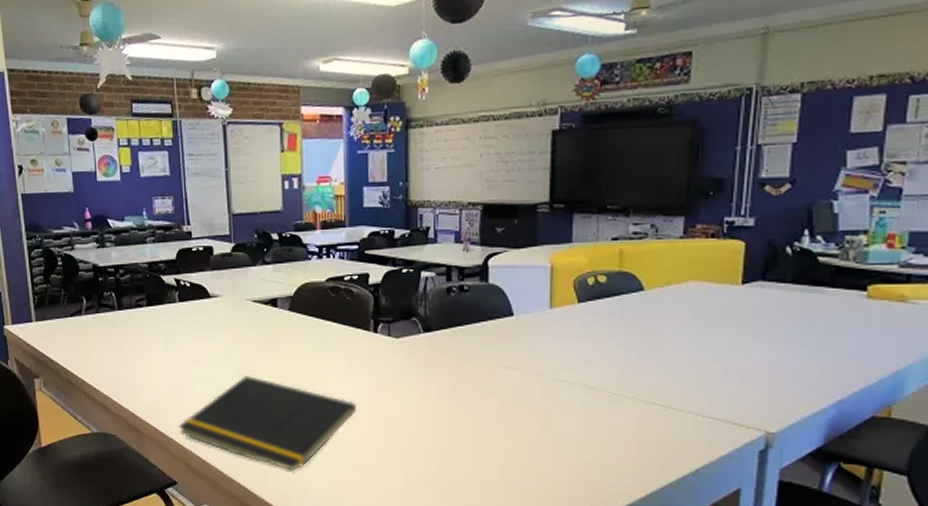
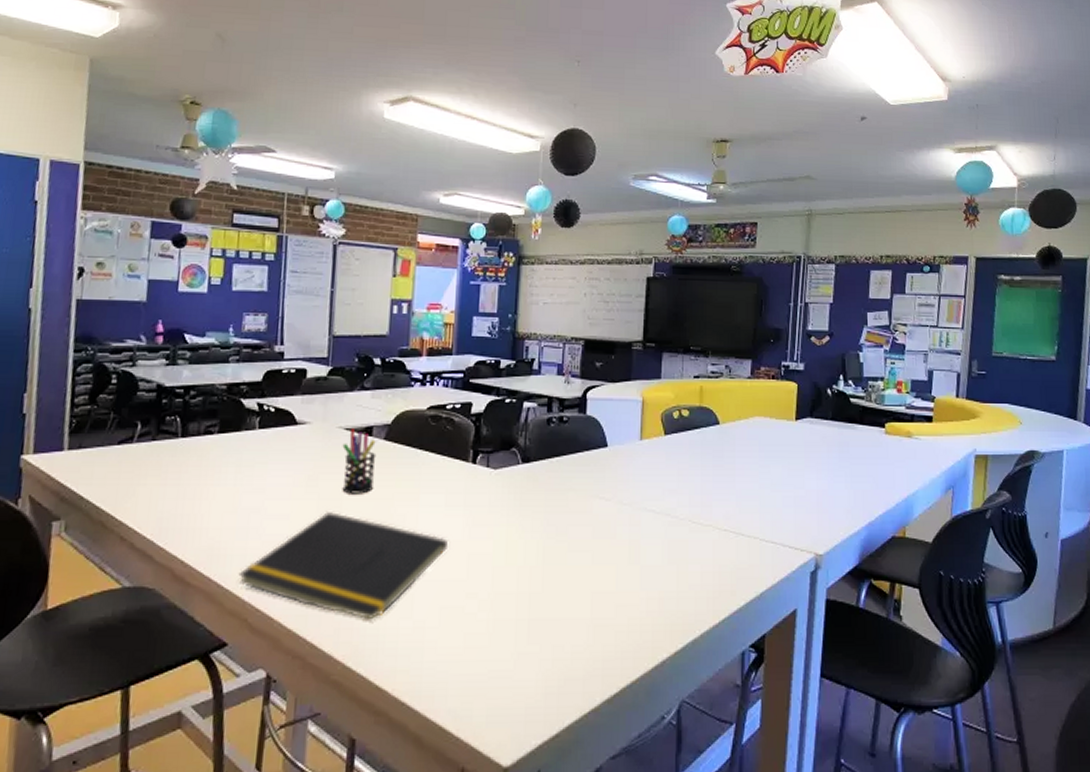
pen holder: none [251,300,283,360] -> present [342,428,377,494]

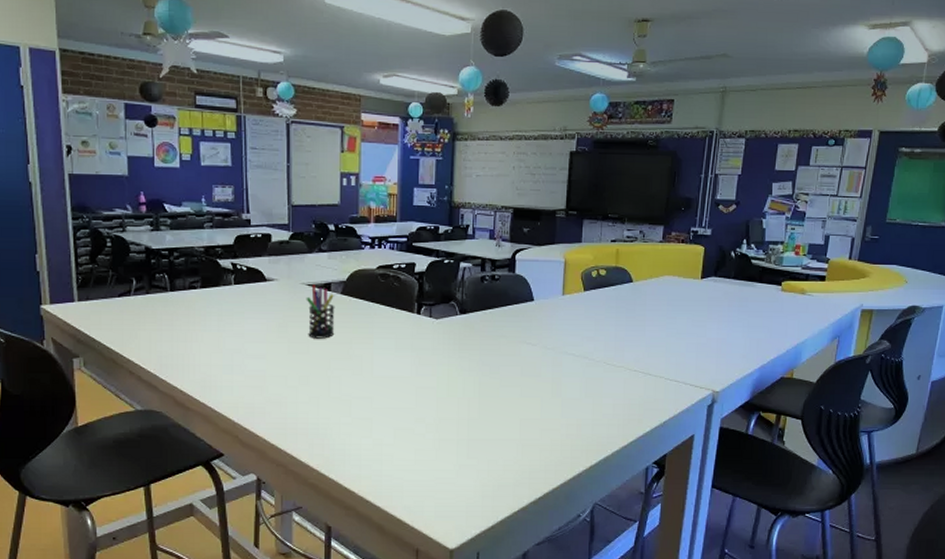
notepad: present [238,512,449,620] -> none [228,353,400,438]

